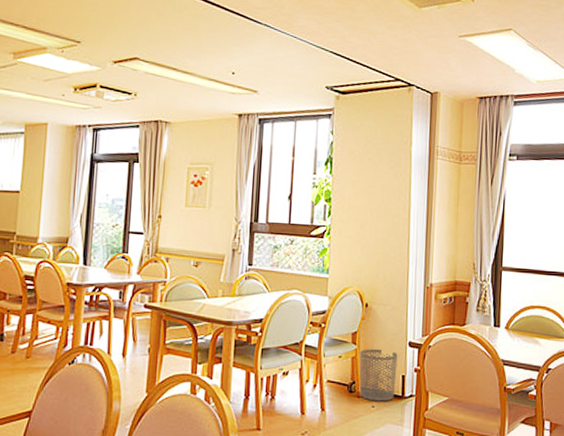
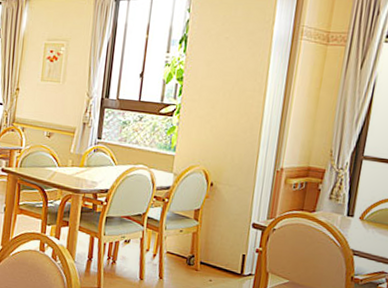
waste bin: present [359,349,398,402] -> none [198,226,240,277]

